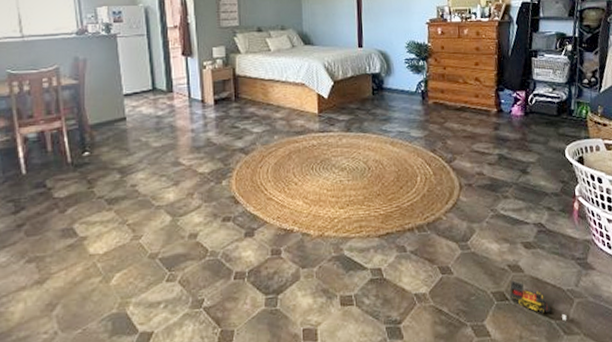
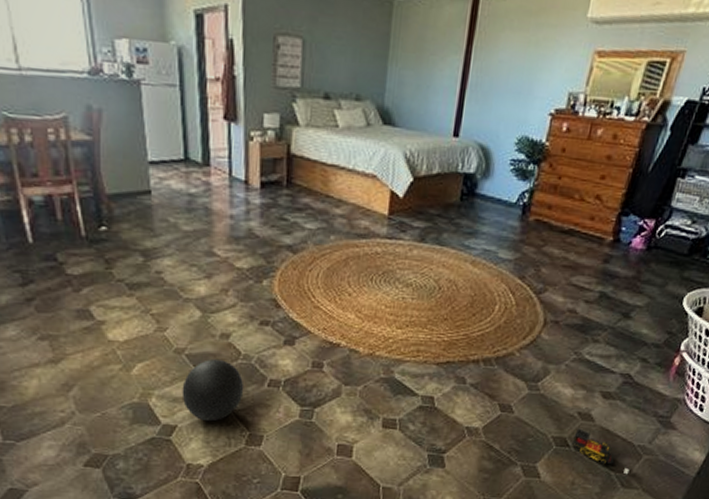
ball: none [157,258,213,324] -> present [182,358,245,422]

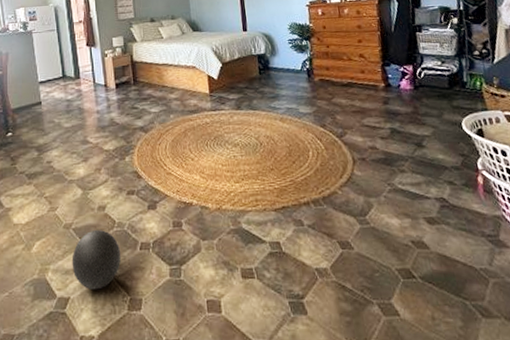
toy train: present [571,428,630,475] -> none [416,257,484,303]

